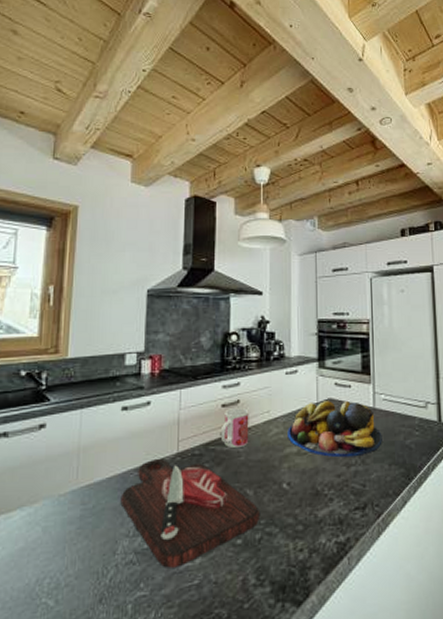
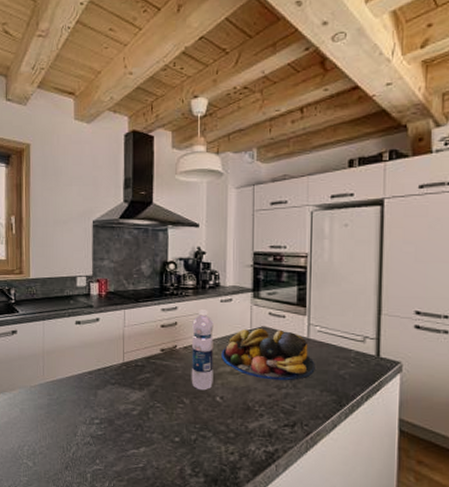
cutting board: present [120,458,261,568] -> none [78,365,196,452]
mug: present [220,407,249,449] -> none [160,328,186,364]
water bottle: none [255,384,279,478] -> present [191,309,214,391]

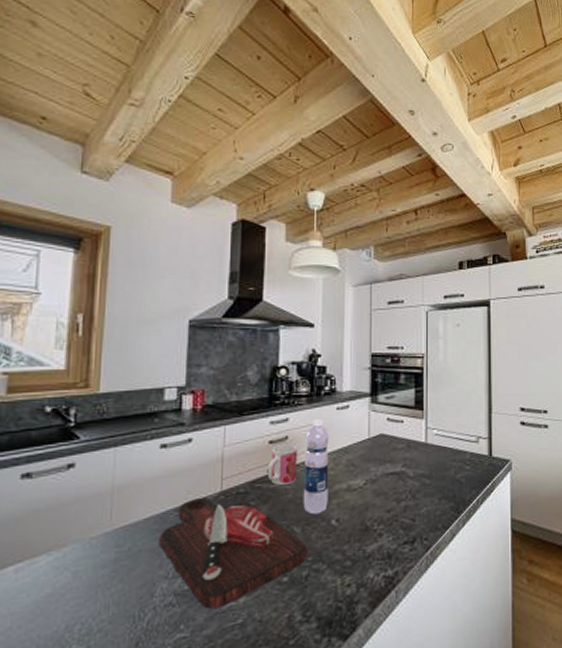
cutting board: none [78,365,196,452] -> present [159,497,308,609]
mug: none [160,328,186,364] -> present [267,443,298,486]
fruit bowl: present [221,328,315,381] -> none [337,436,433,493]

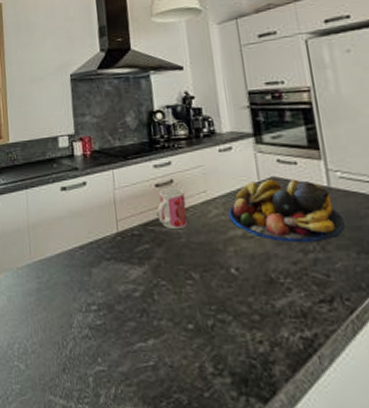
cutting board: present [159,497,308,609] -> none [70,237,210,347]
water bottle: present [303,419,329,515] -> none [190,162,224,261]
fruit bowl: none [337,436,433,493] -> present [228,179,345,243]

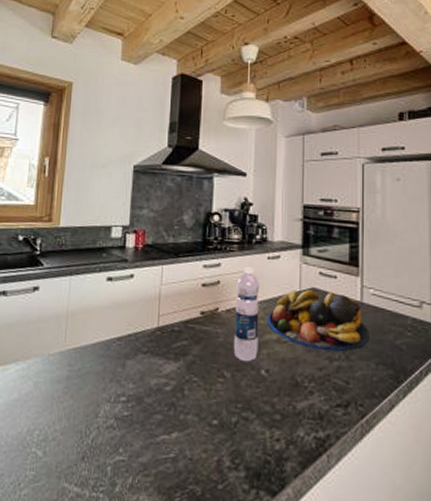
mug: present [157,186,188,230] -> none [199,287,229,330]
water bottle: none [190,162,224,261] -> present [233,267,260,362]

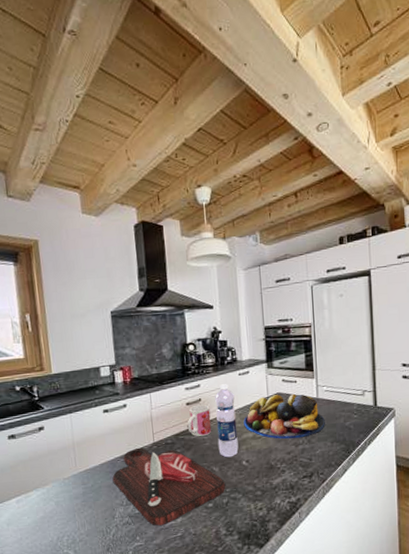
cutting board: none [103,330,238,439] -> present [112,447,226,526]
mug: none [199,287,229,330] -> present [187,404,212,437]

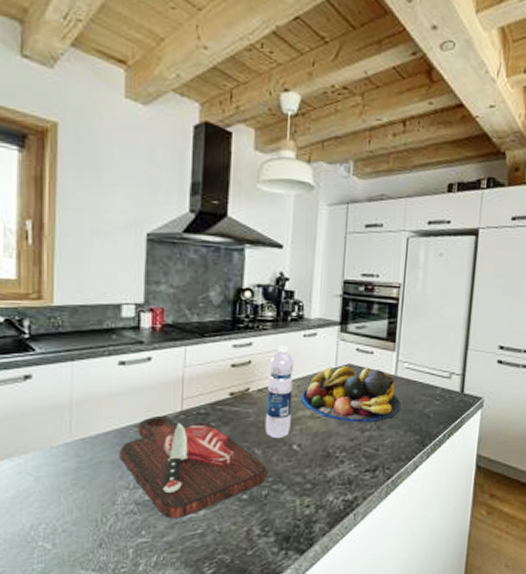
mug: present [187,404,212,437] -> none [228,367,261,409]

